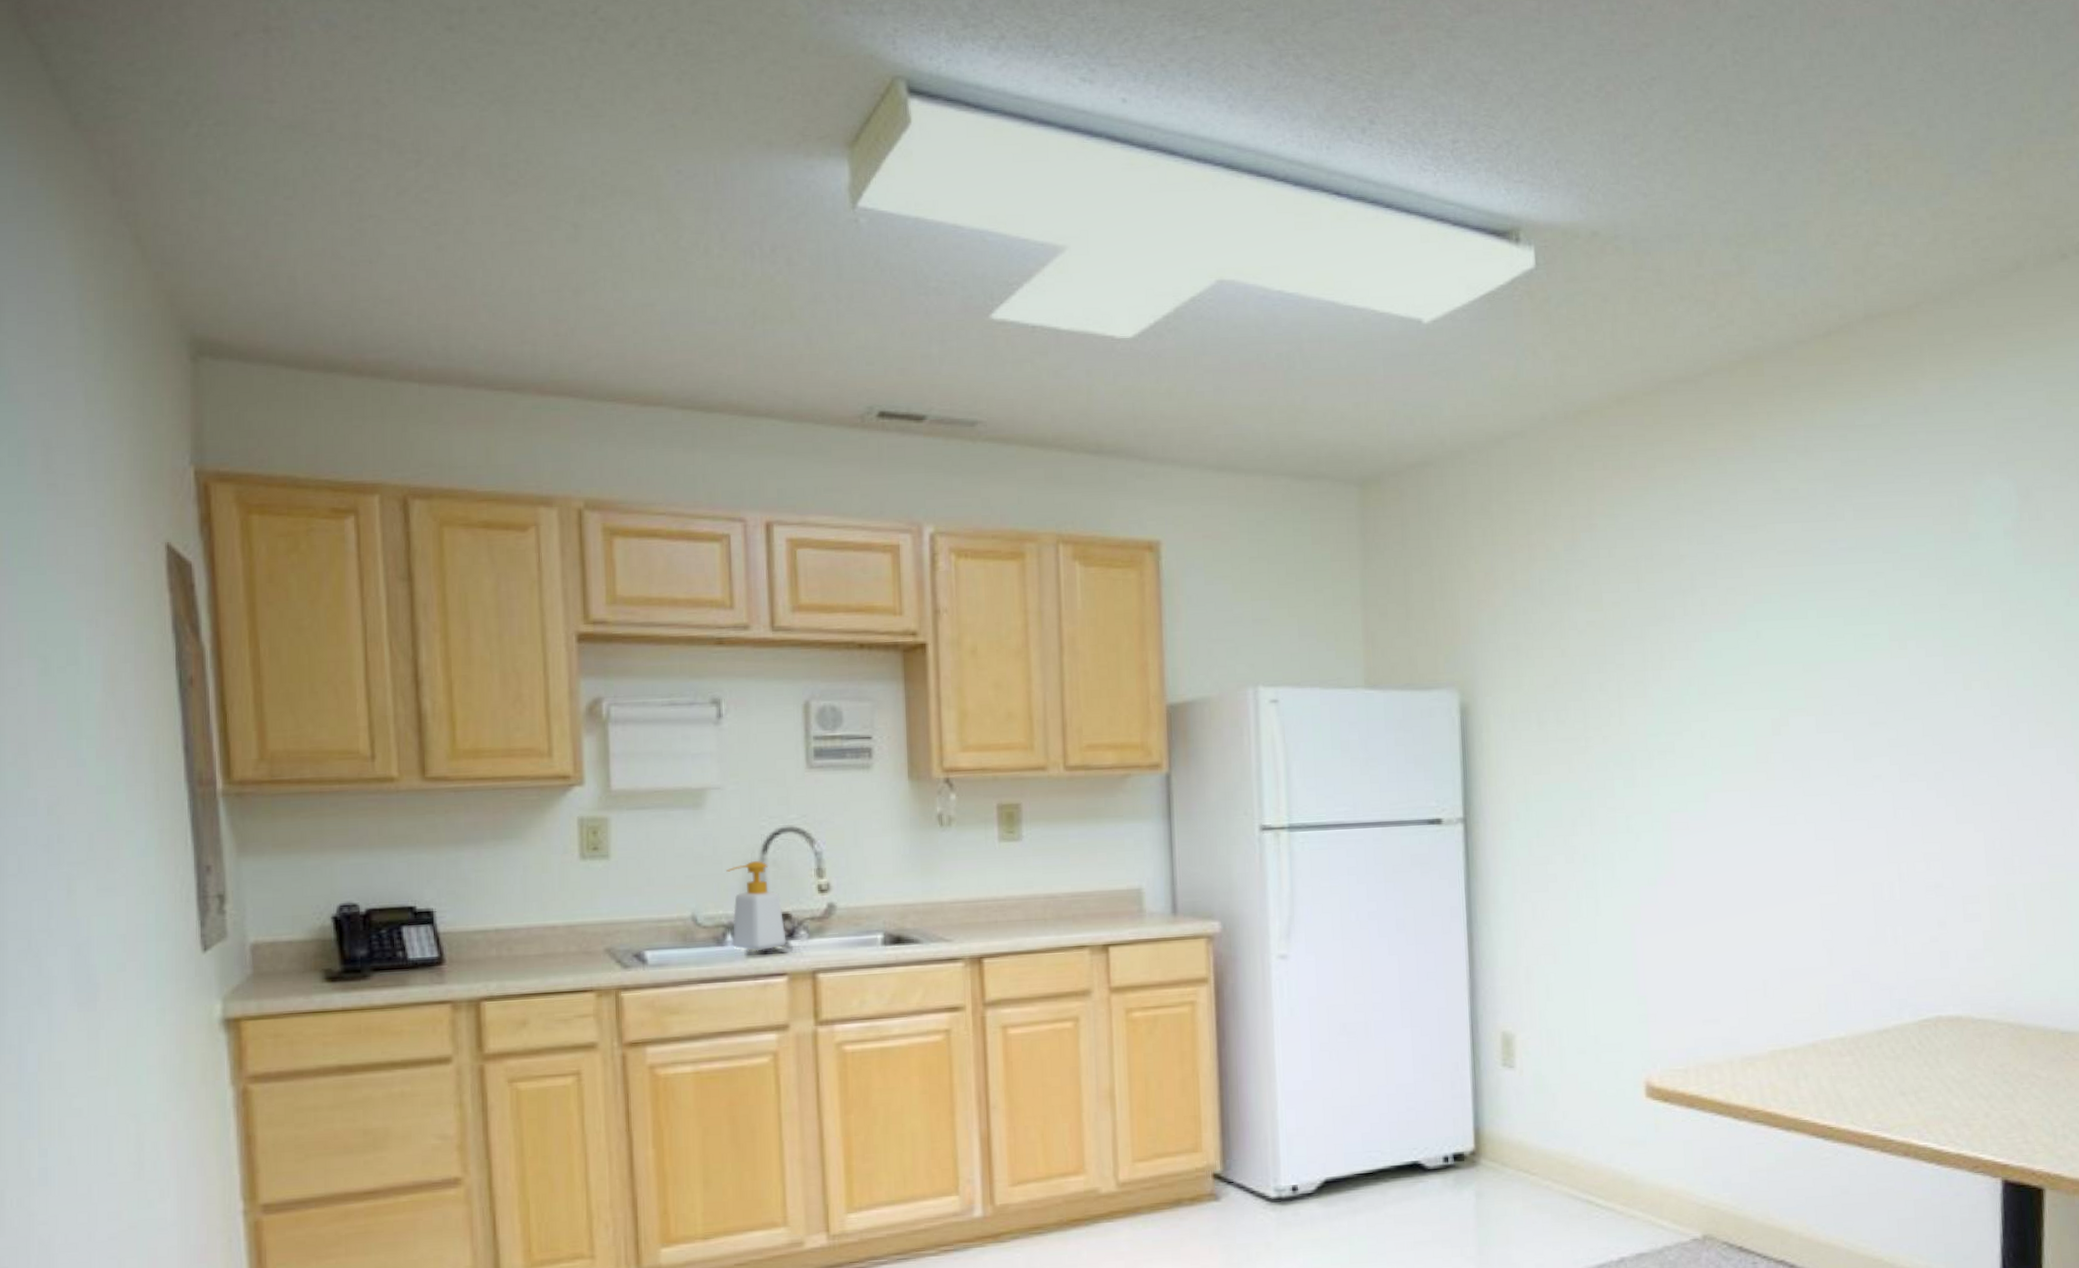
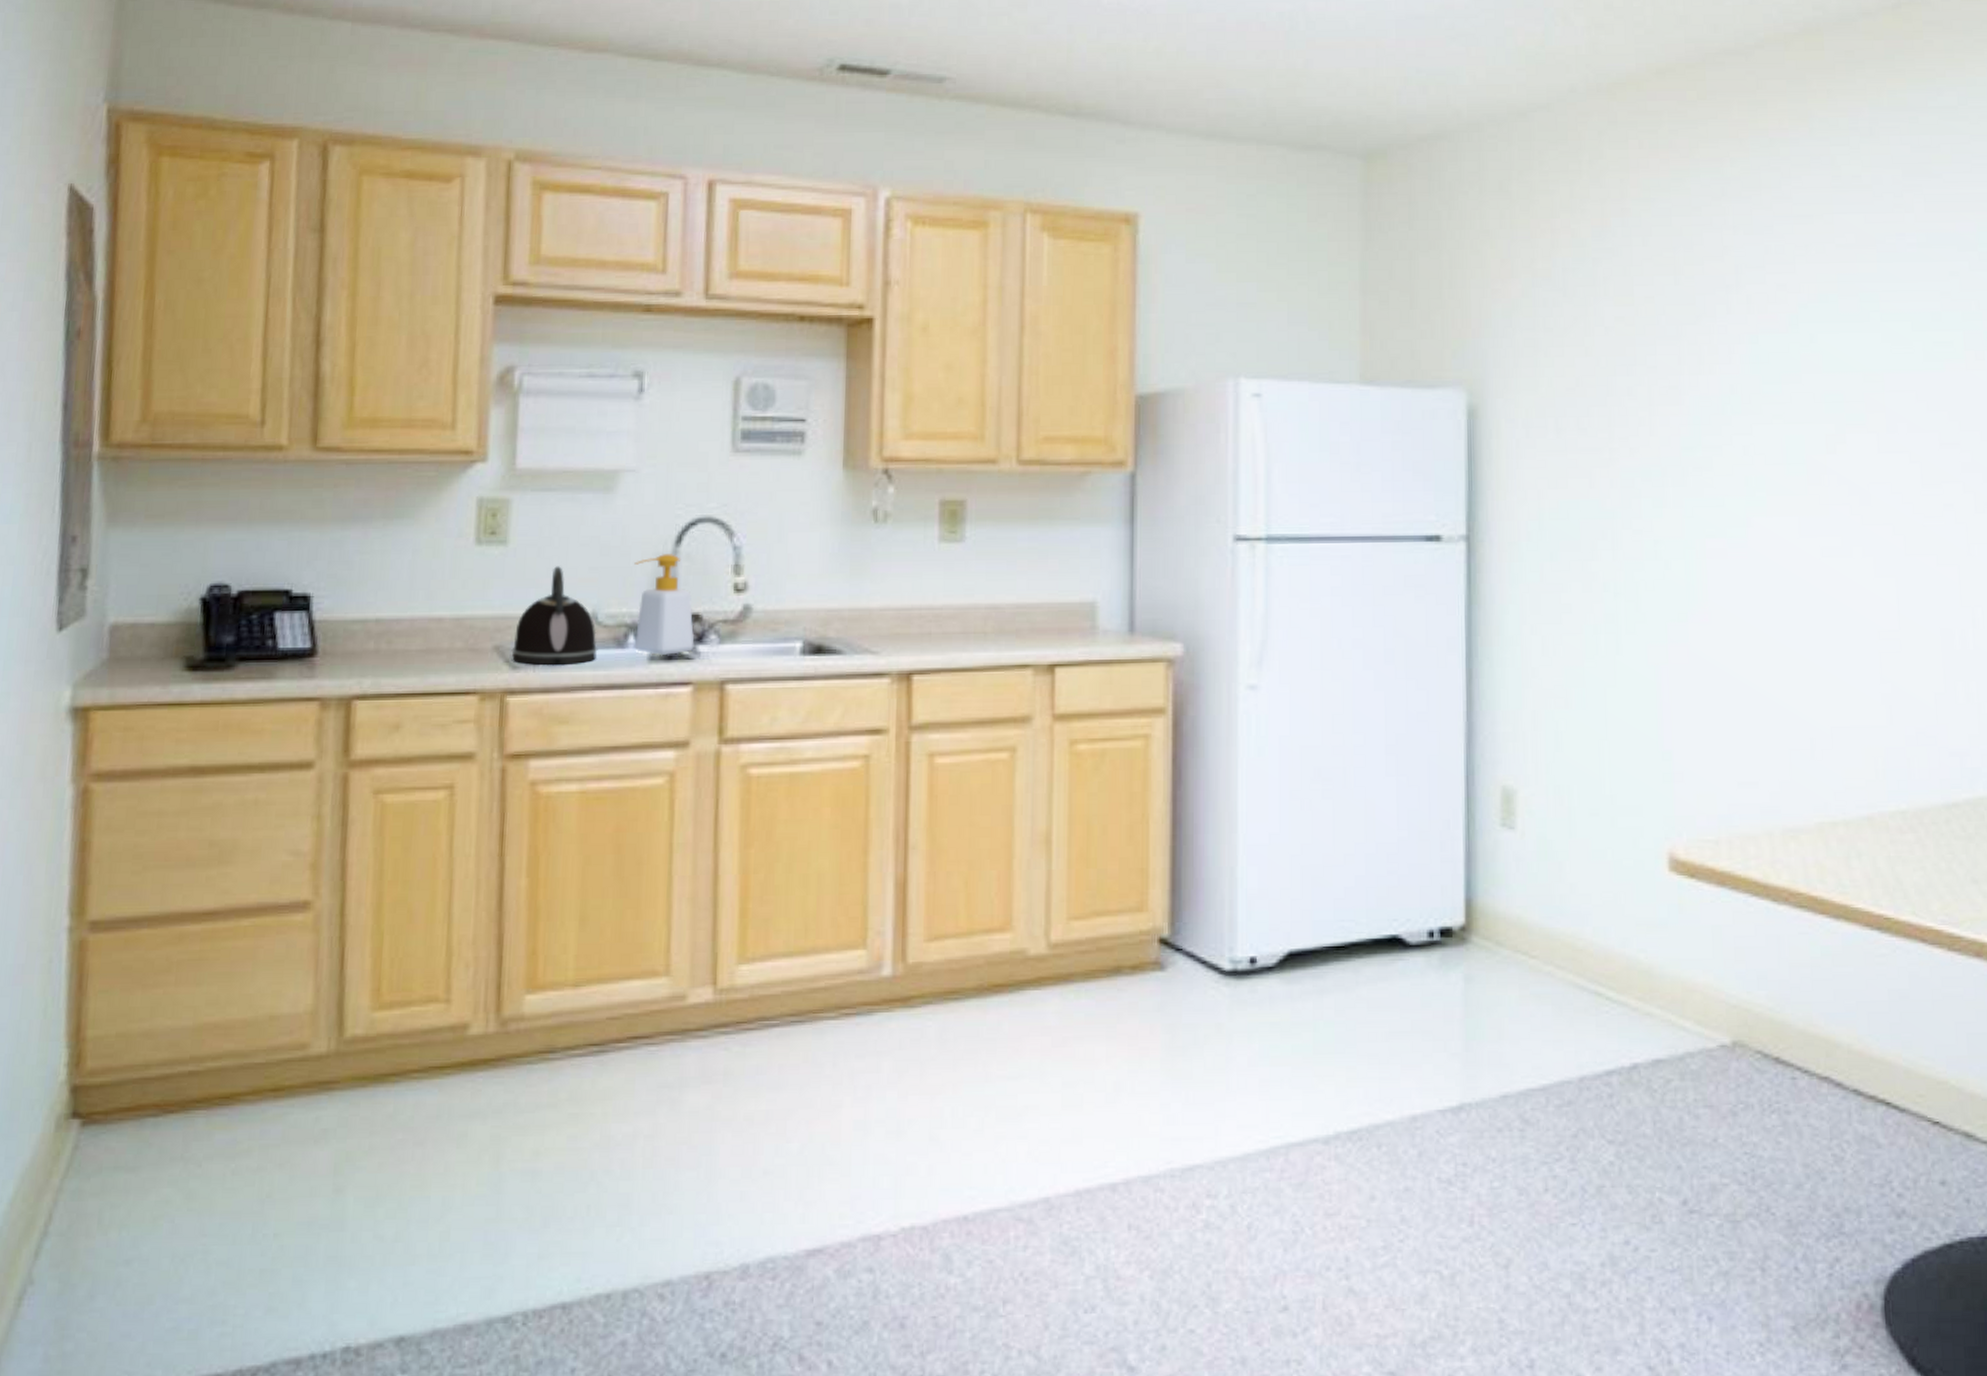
kettle: none [621,876,700,964] -> present [511,566,598,666]

